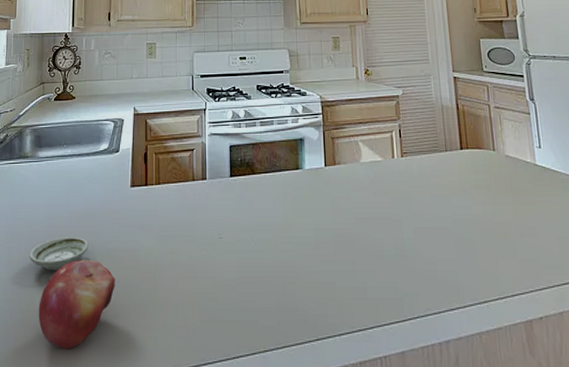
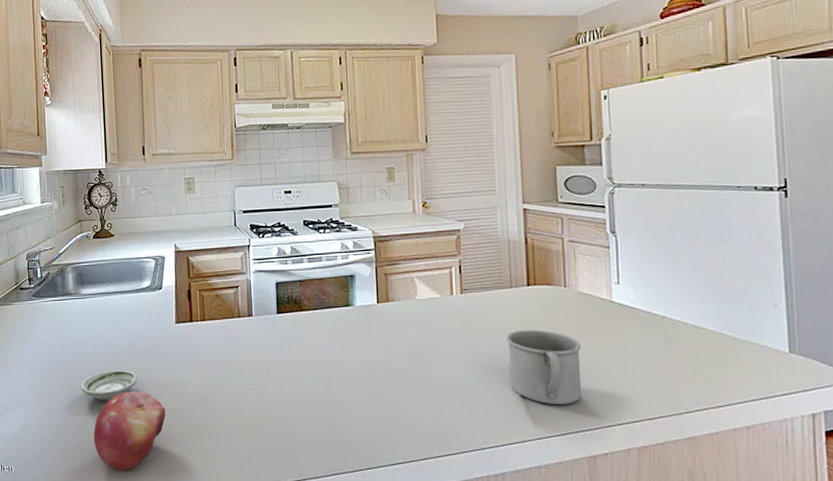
mug: none [443,192,516,267] -> present [506,330,582,404]

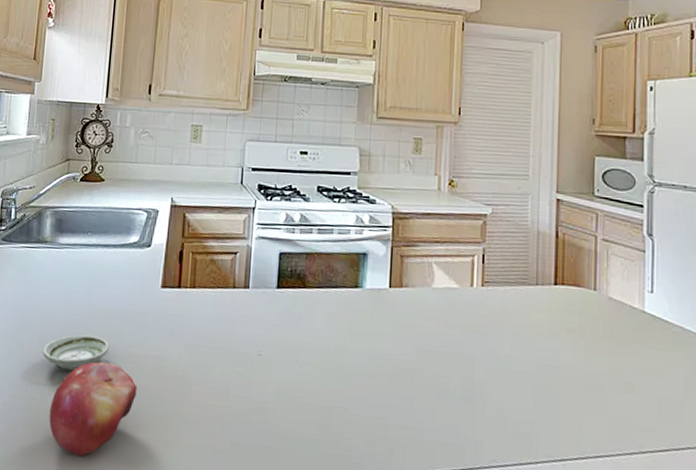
mug: present [506,330,582,404] -> none [526,333,608,424]

